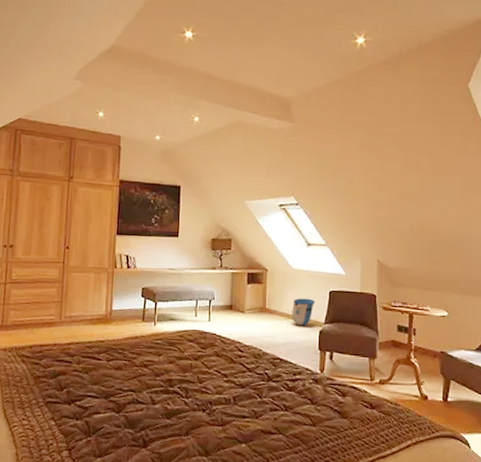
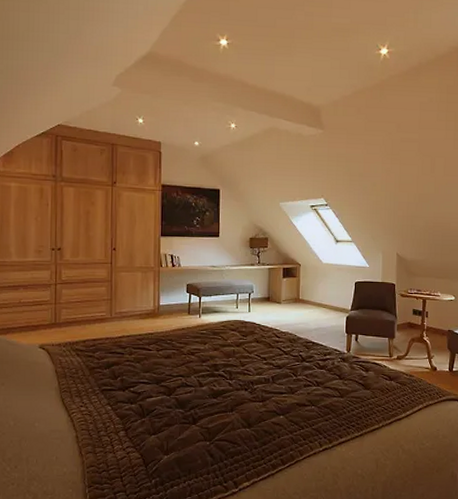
sun visor: present [292,298,316,326] -> none [322,289,343,313]

